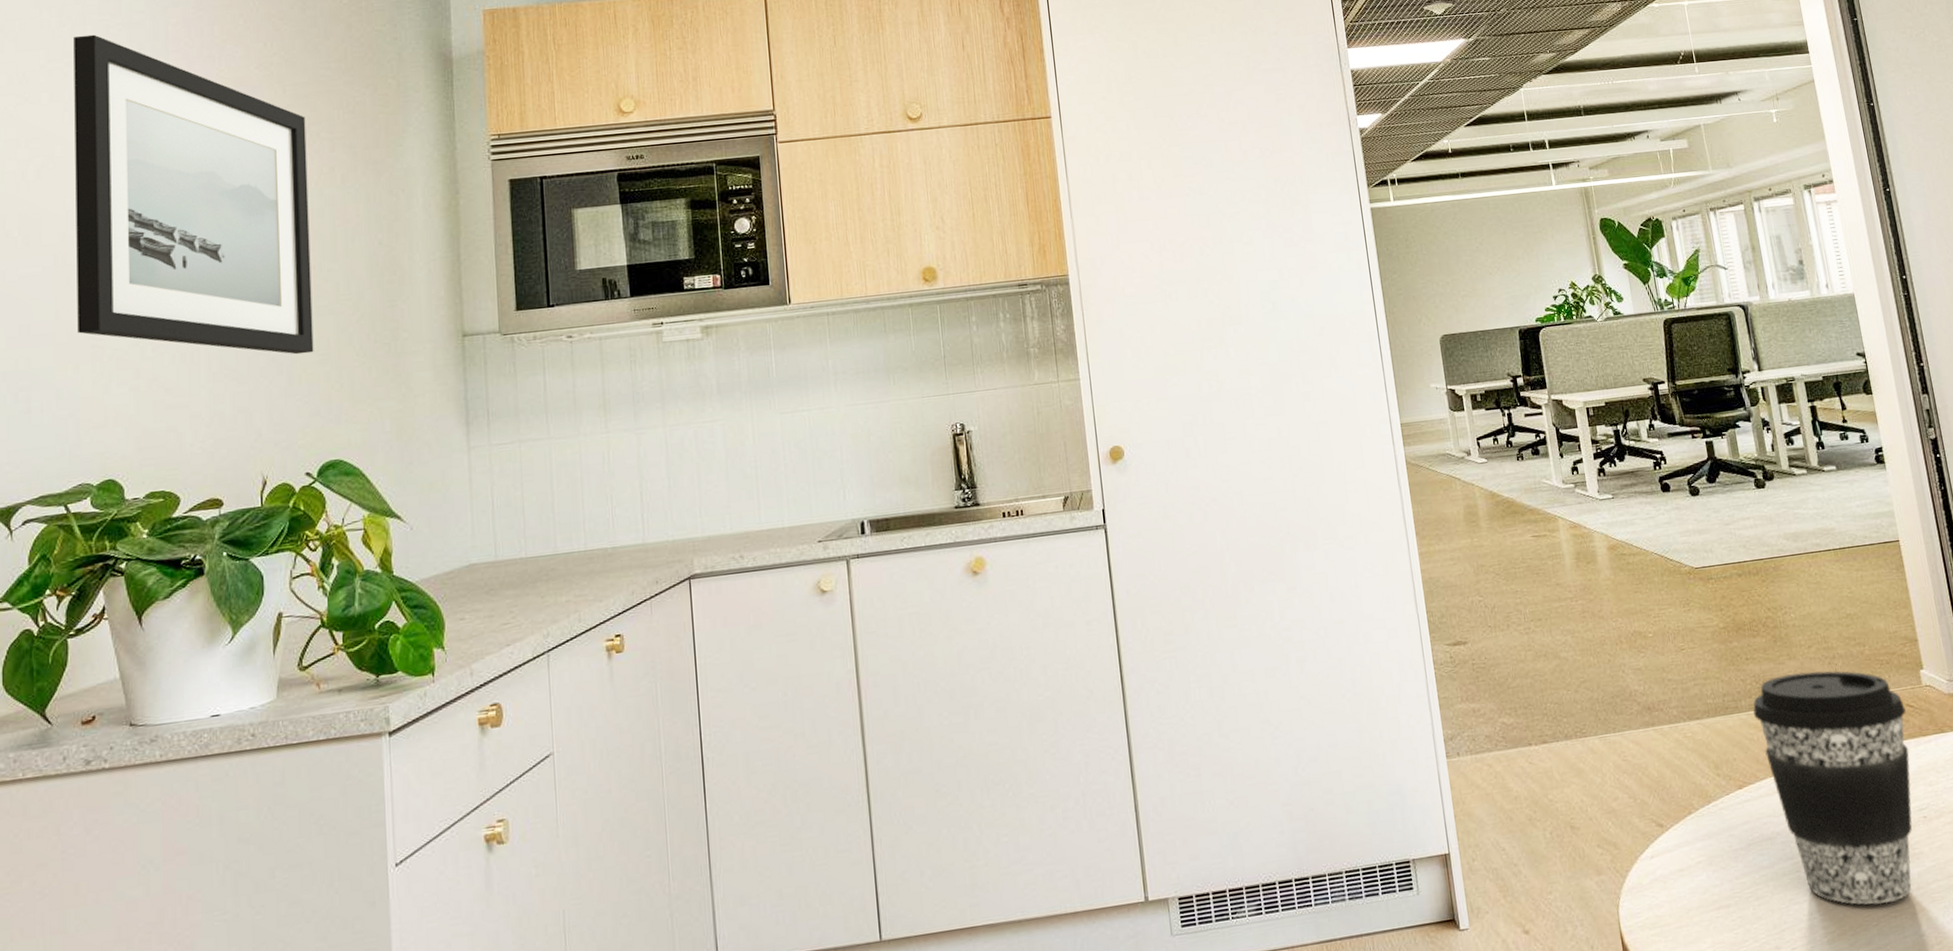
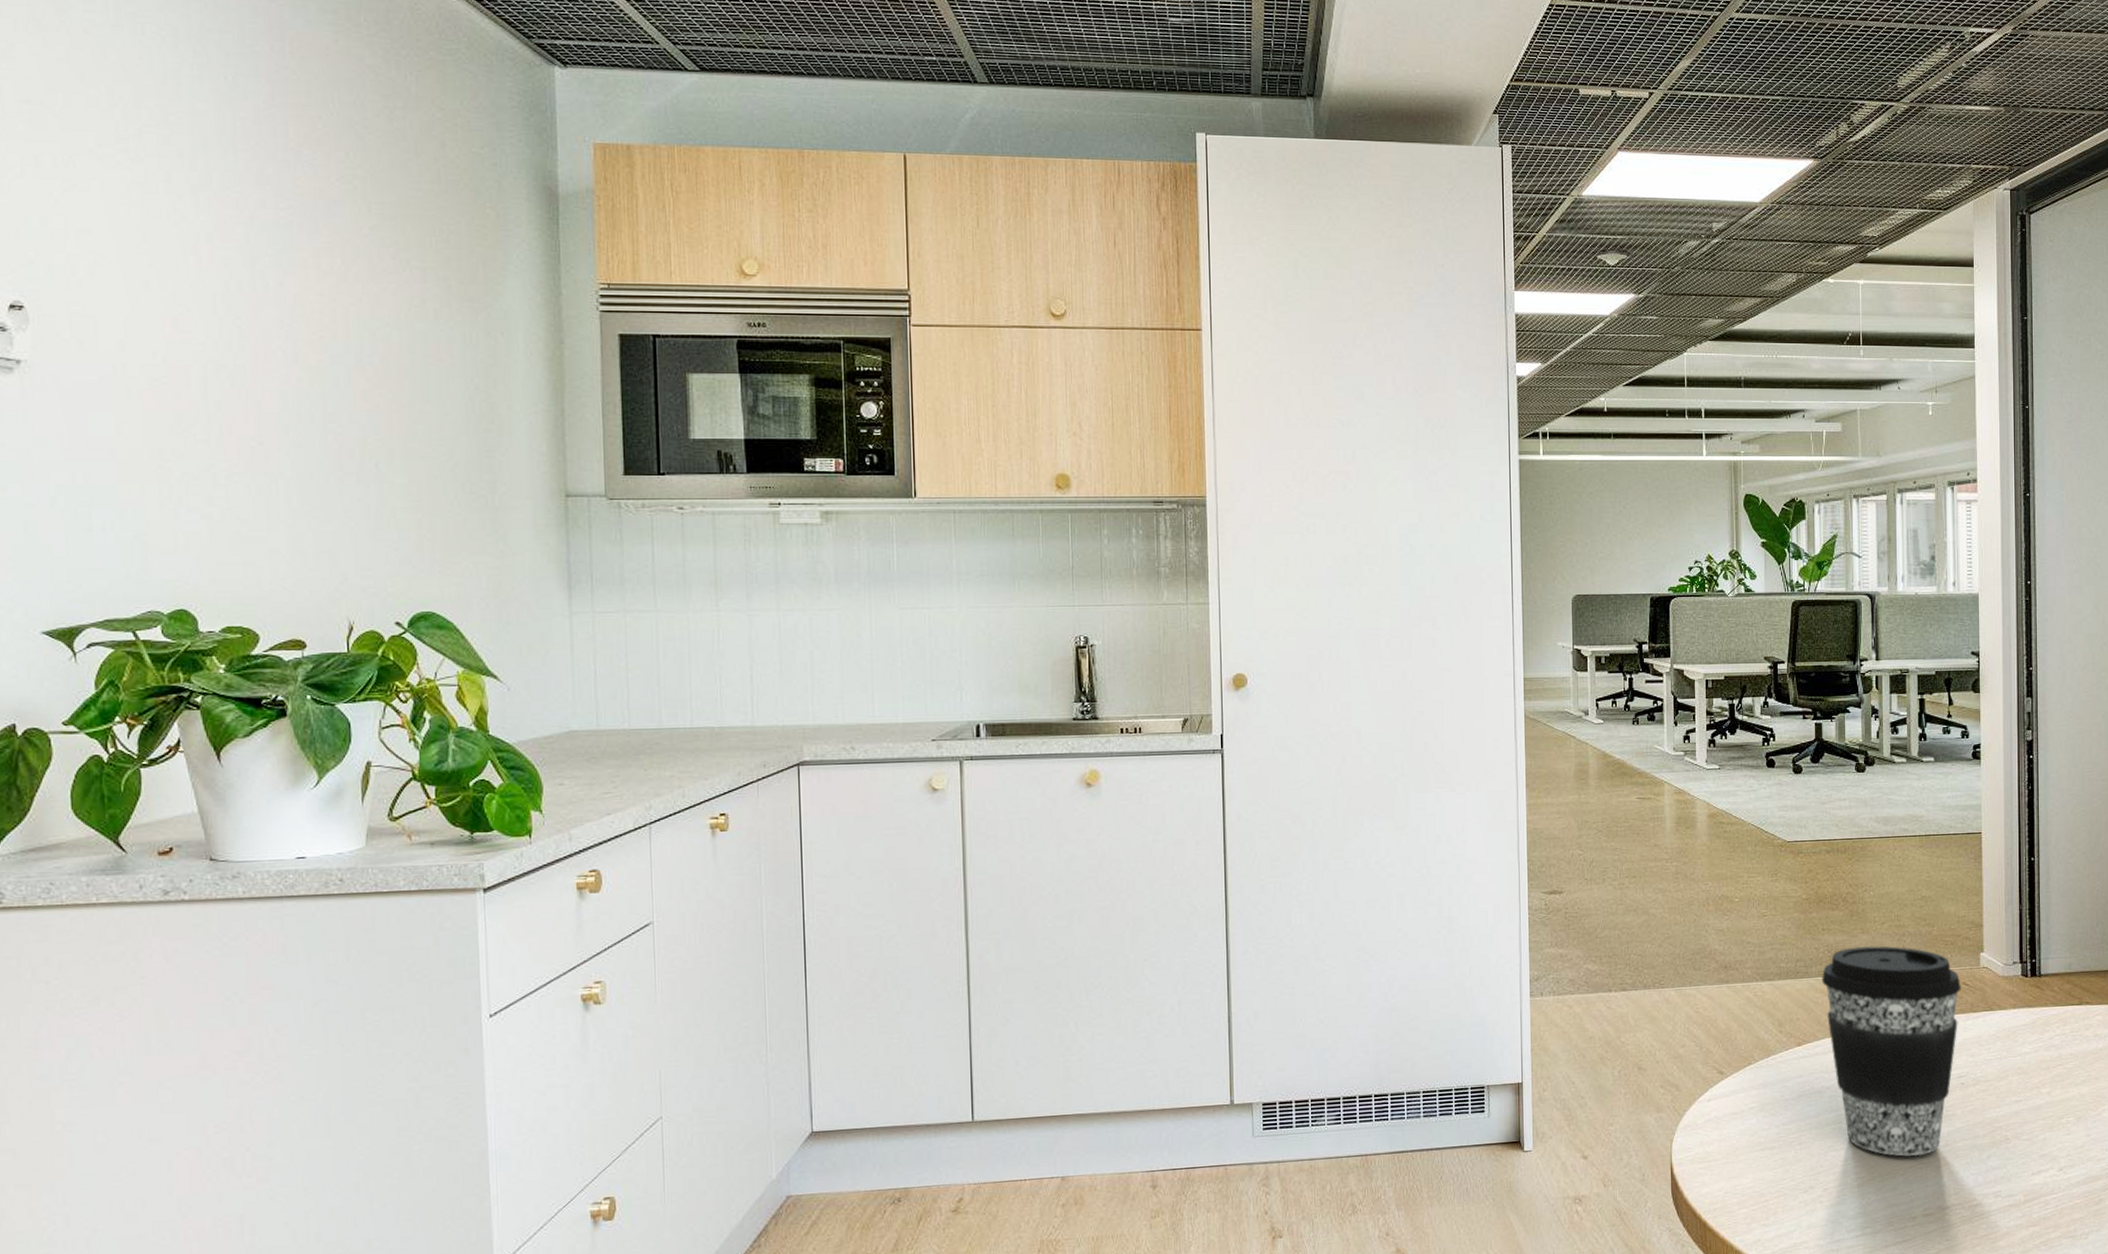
wall art: present [74,34,314,355] -> none [127,119,404,498]

